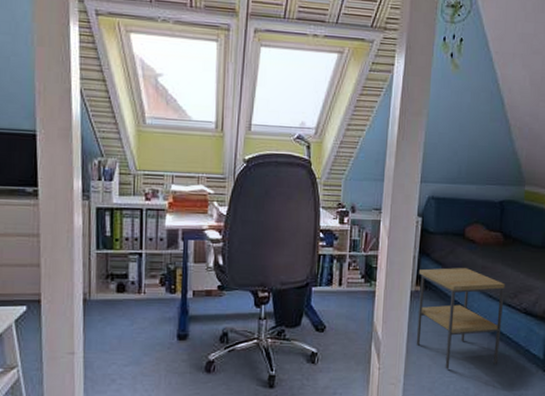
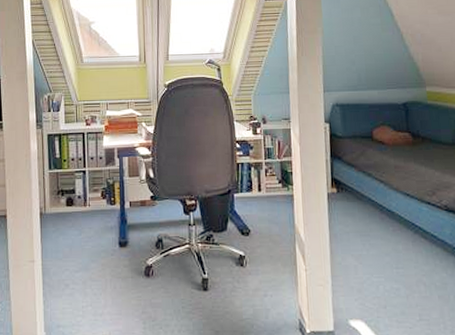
side table: present [416,268,505,369] -> none [332,168,426,270]

